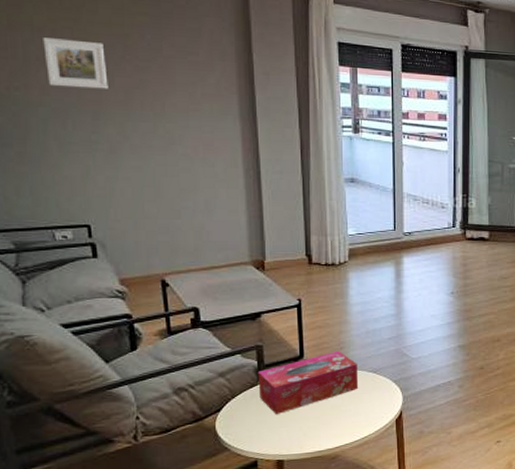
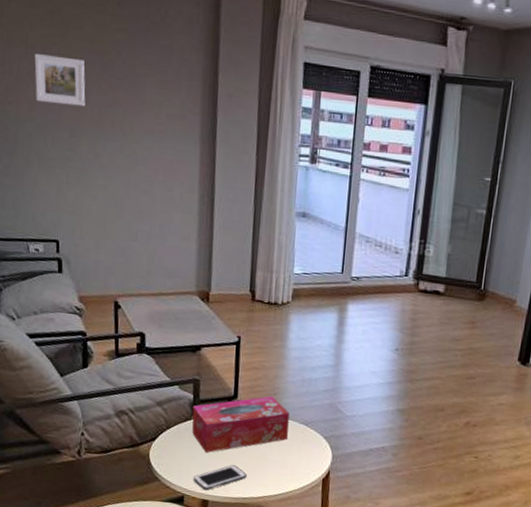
cell phone: none [265,421,321,451] -> present [193,465,247,491]

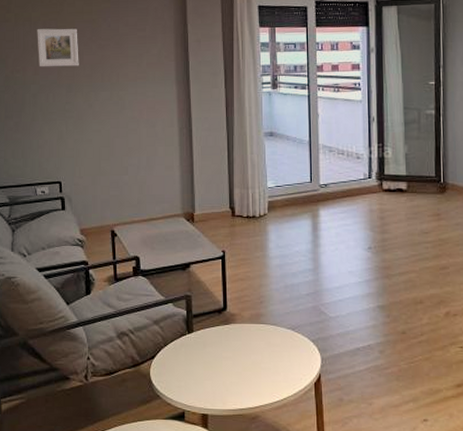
tissue box: present [192,395,290,453] -> none [186,304,278,366]
cell phone: present [193,465,247,491] -> none [192,376,242,405]

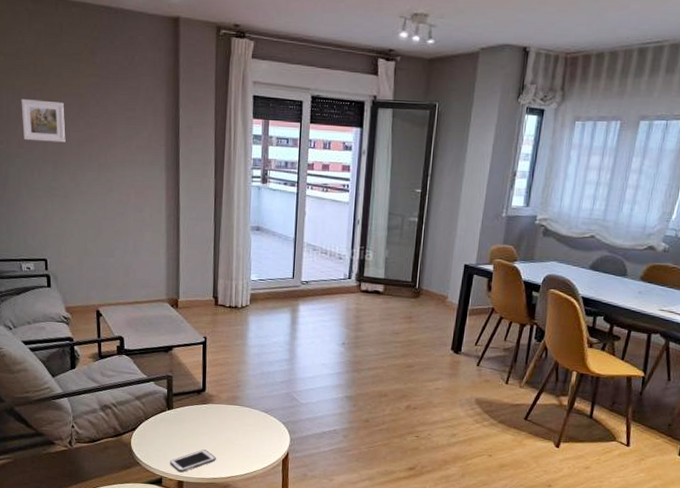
cell phone: none [192,376,242,405] -> present [169,449,216,473]

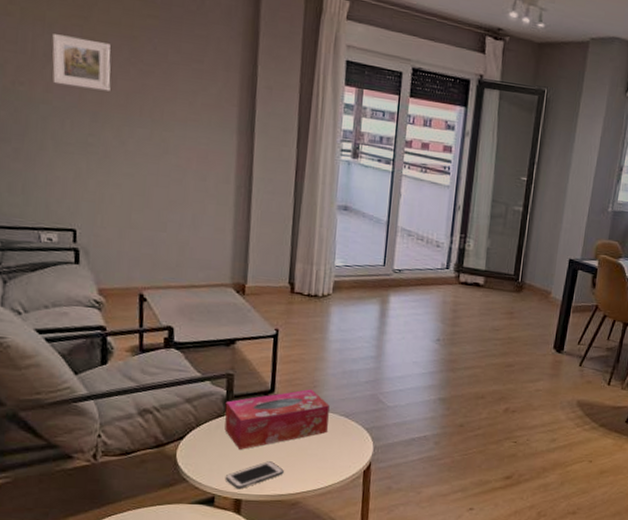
tissue box: none [166,388,251,439] -> present [224,388,330,450]

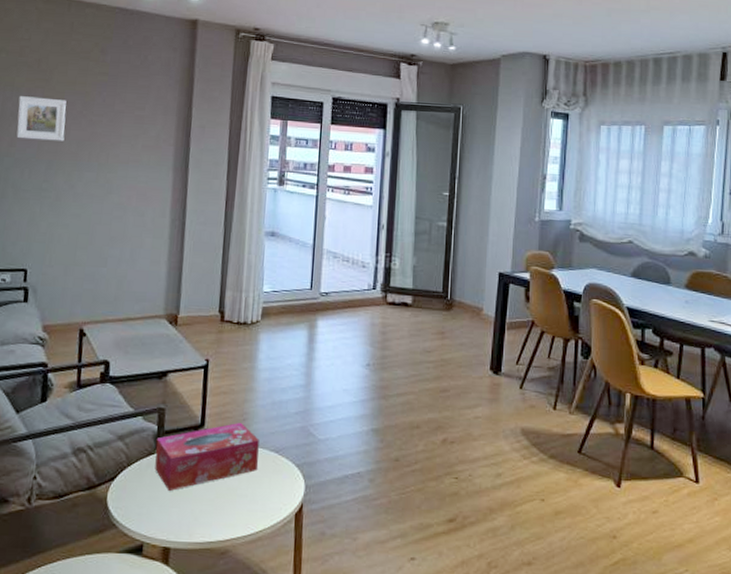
cell phone: present [224,461,284,490] -> none [153,504,213,536]

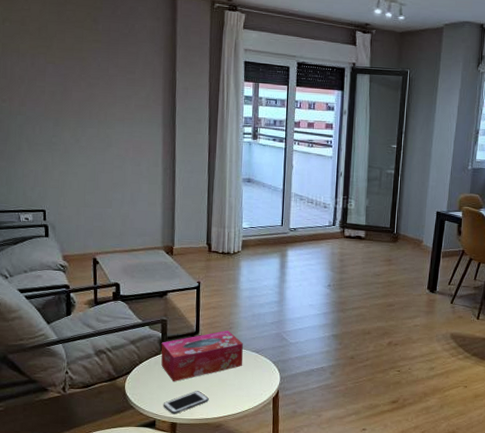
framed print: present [16,96,67,141] -> none [25,61,68,101]
cell phone: none [153,504,213,536] -> present [163,391,209,415]

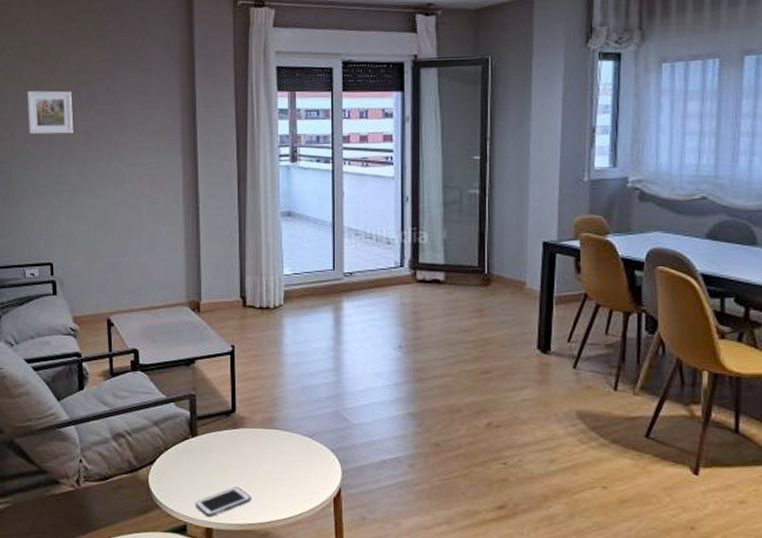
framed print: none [25,61,68,101] -> present [27,90,74,135]
tissue box: present [161,330,243,381] -> none [190,407,293,474]

